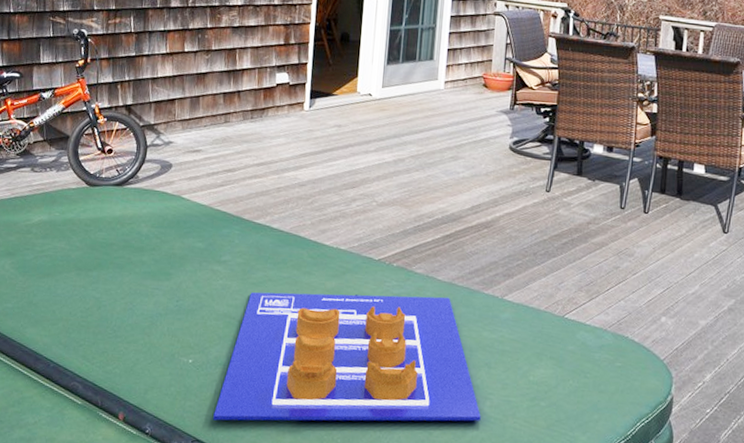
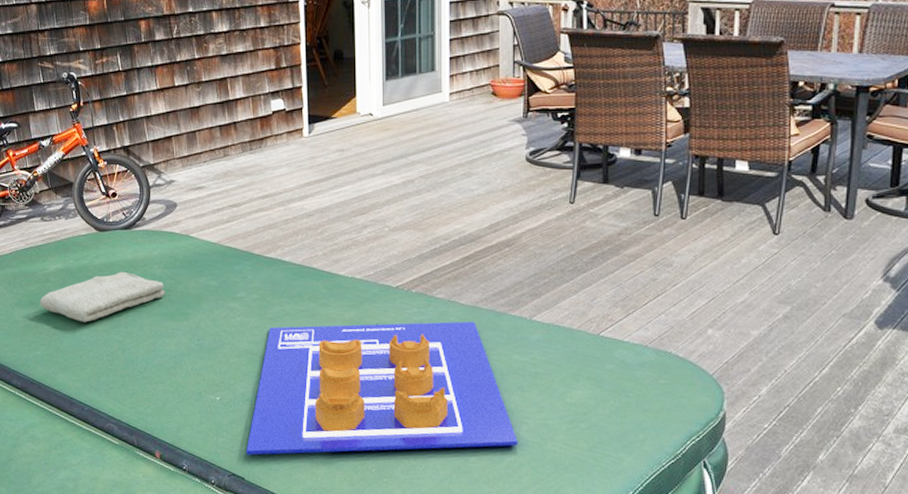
washcloth: none [17,227,150,277] -> present [39,271,165,322]

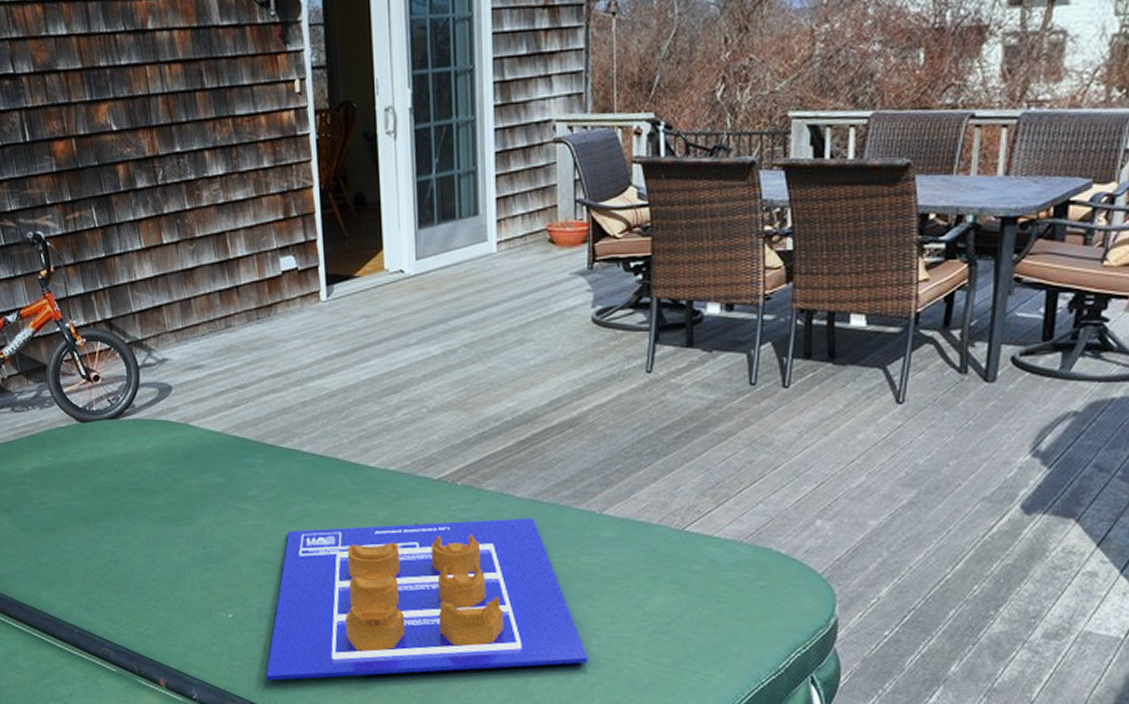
washcloth: present [39,271,165,322] -> none [15,469,162,530]

